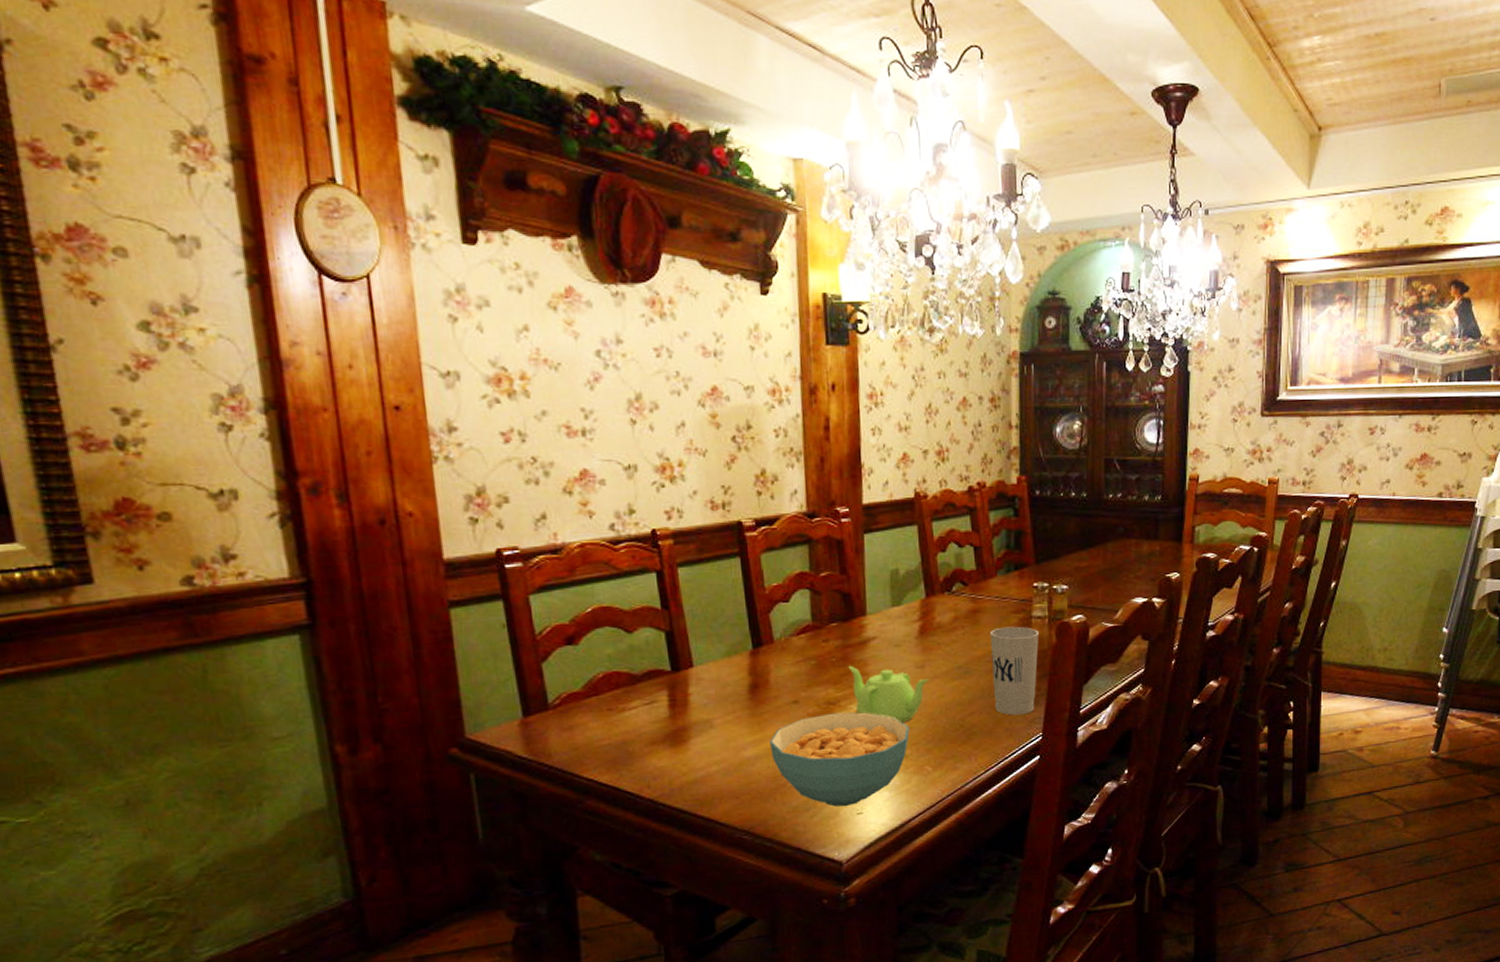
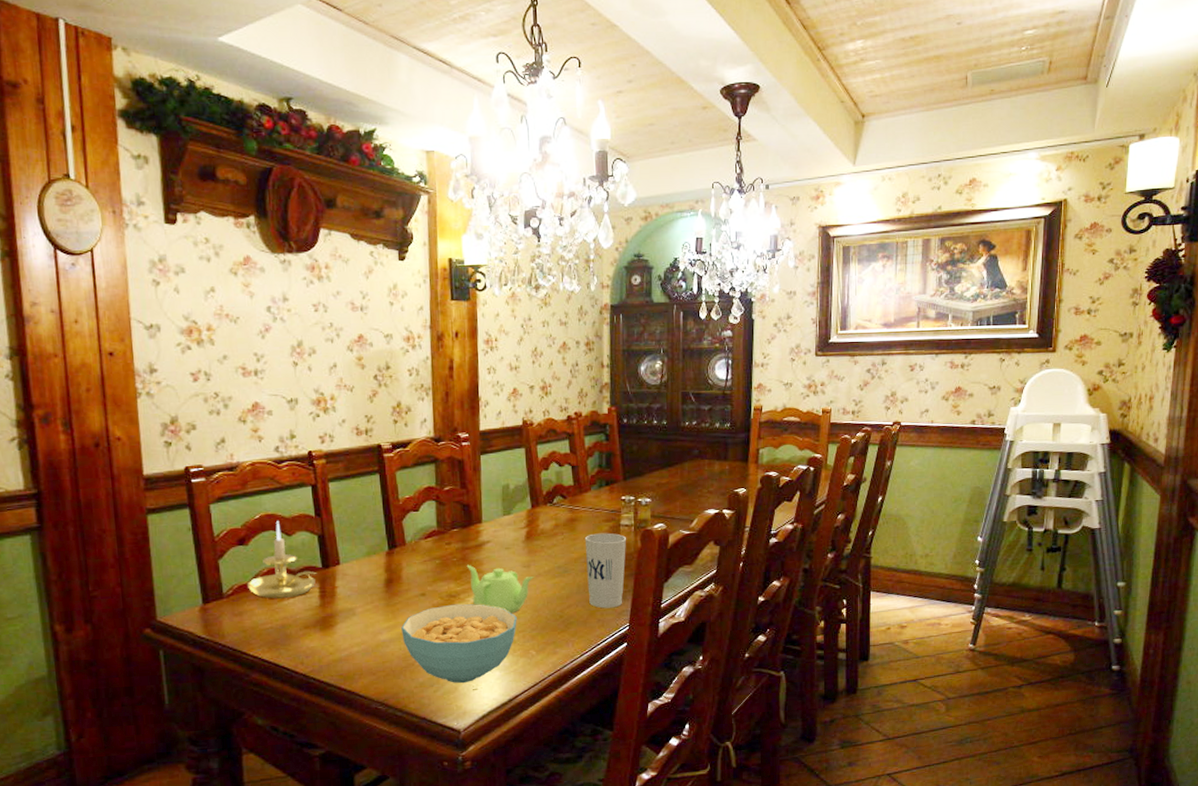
candle holder: none [577,615,665,709] -> present [246,521,317,599]

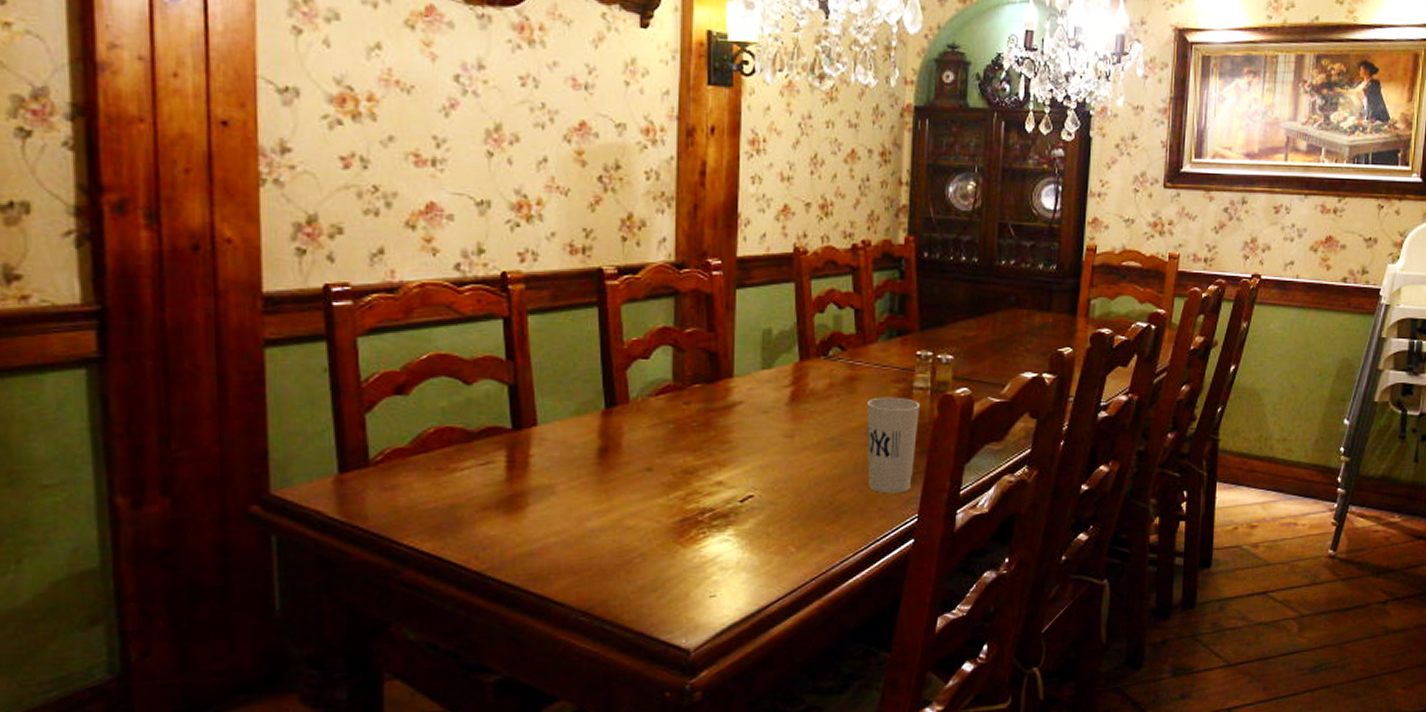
candle holder: present [246,521,317,599] -> none [403,364,505,468]
cereal bowl: present [401,603,517,684] -> none [617,482,773,589]
teapot: present [466,564,535,614] -> none [709,431,799,498]

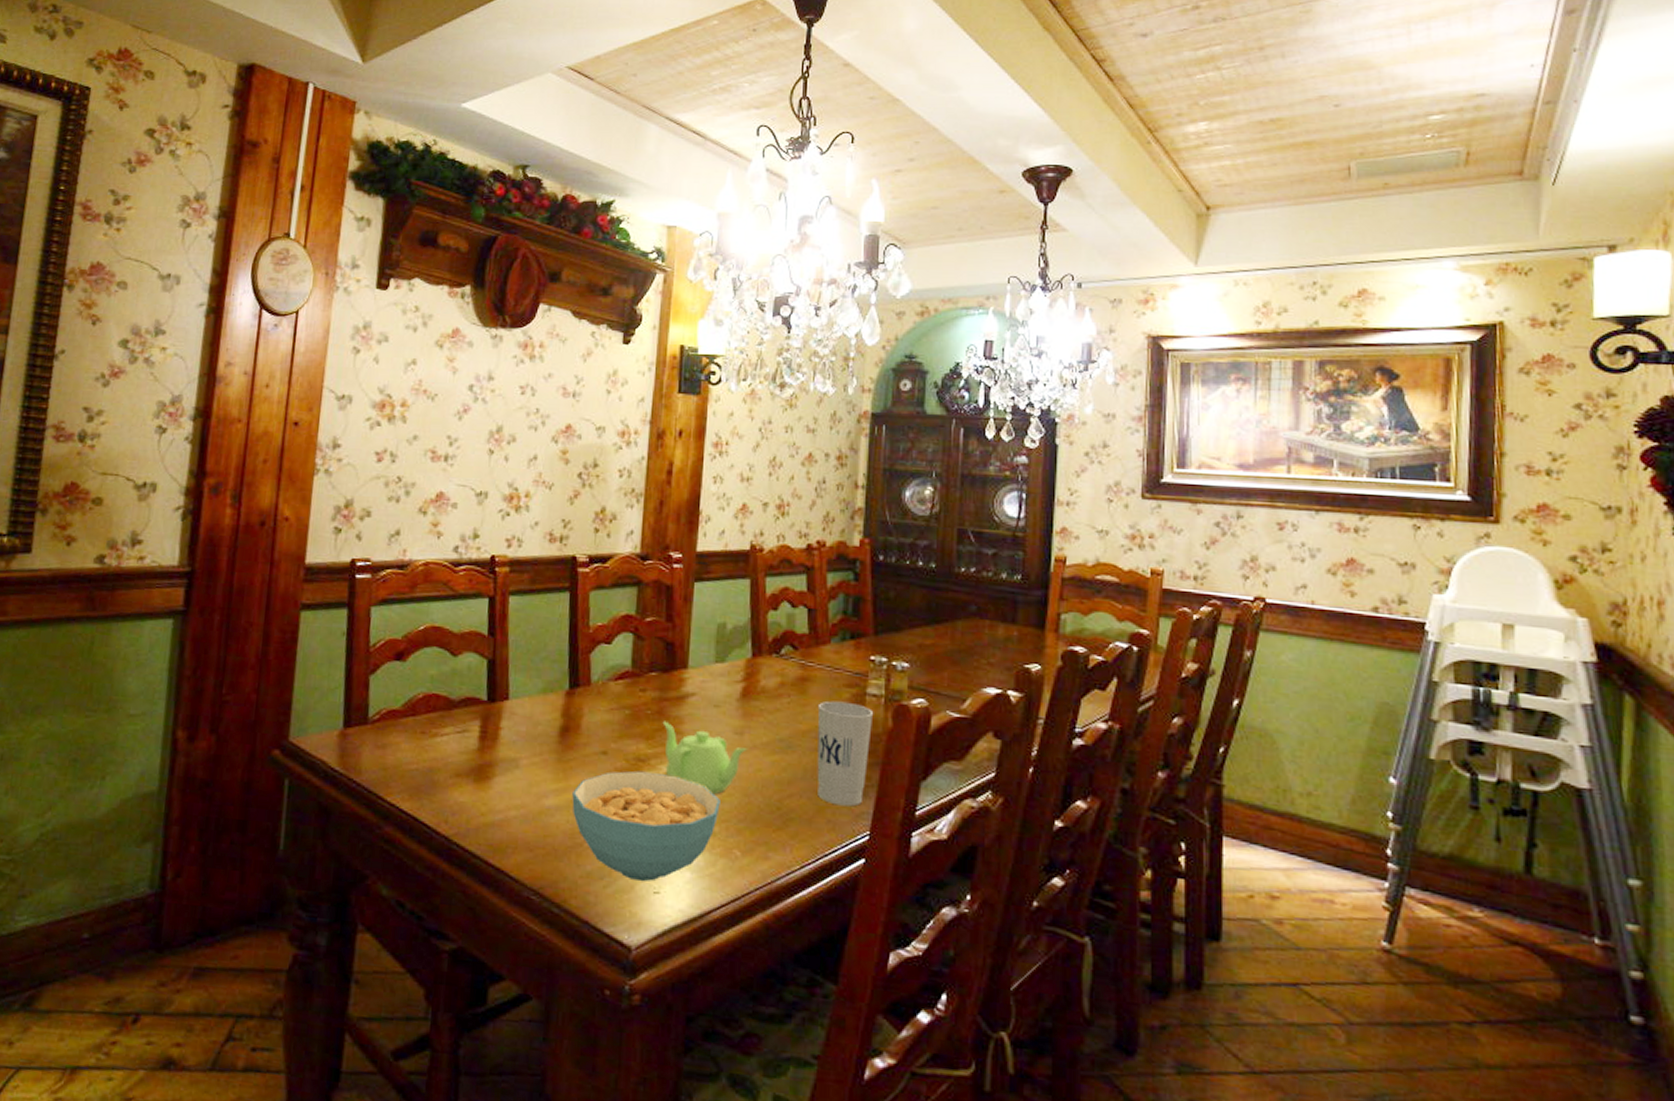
cereal bowl: none [617,482,773,589] -> present [572,771,720,882]
teapot: none [709,431,799,498] -> present [662,721,748,795]

